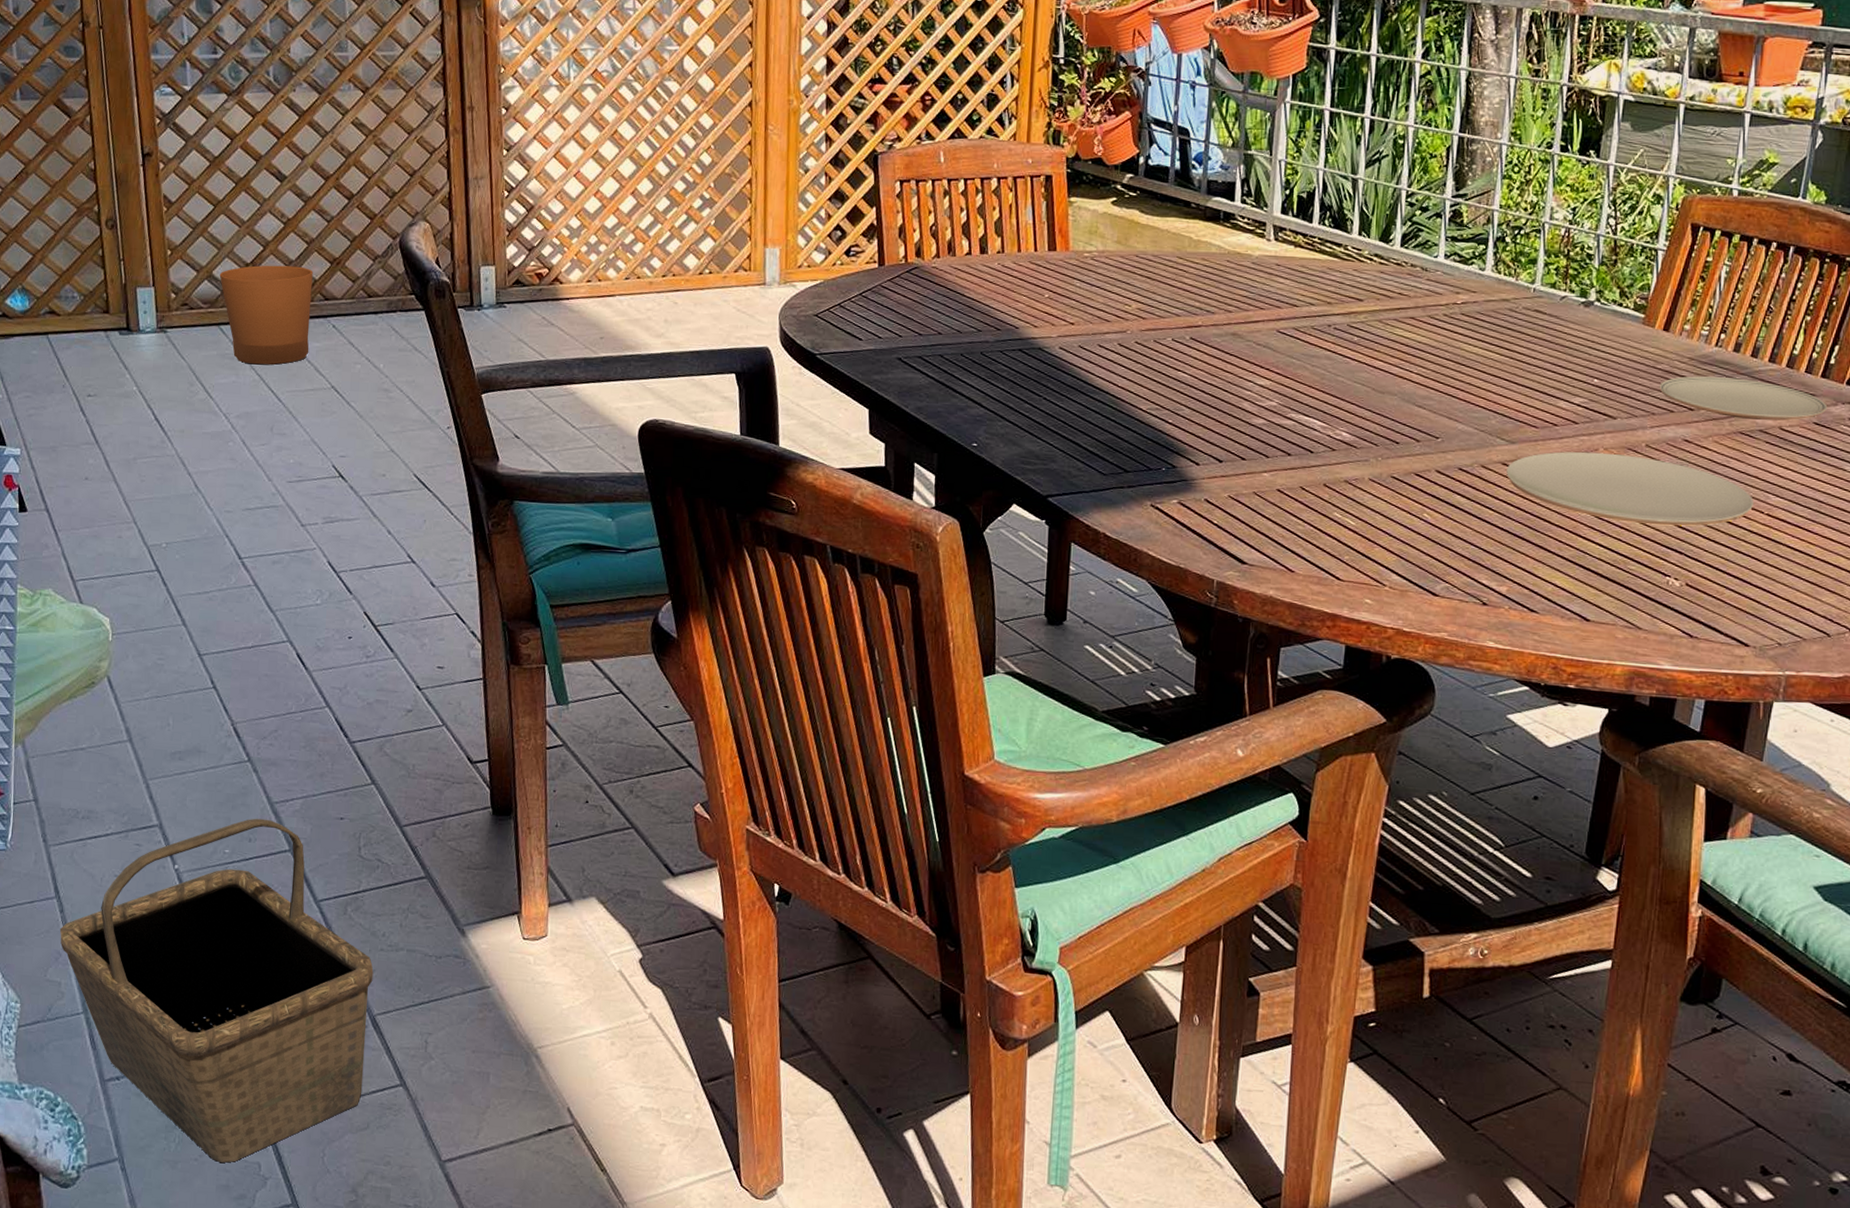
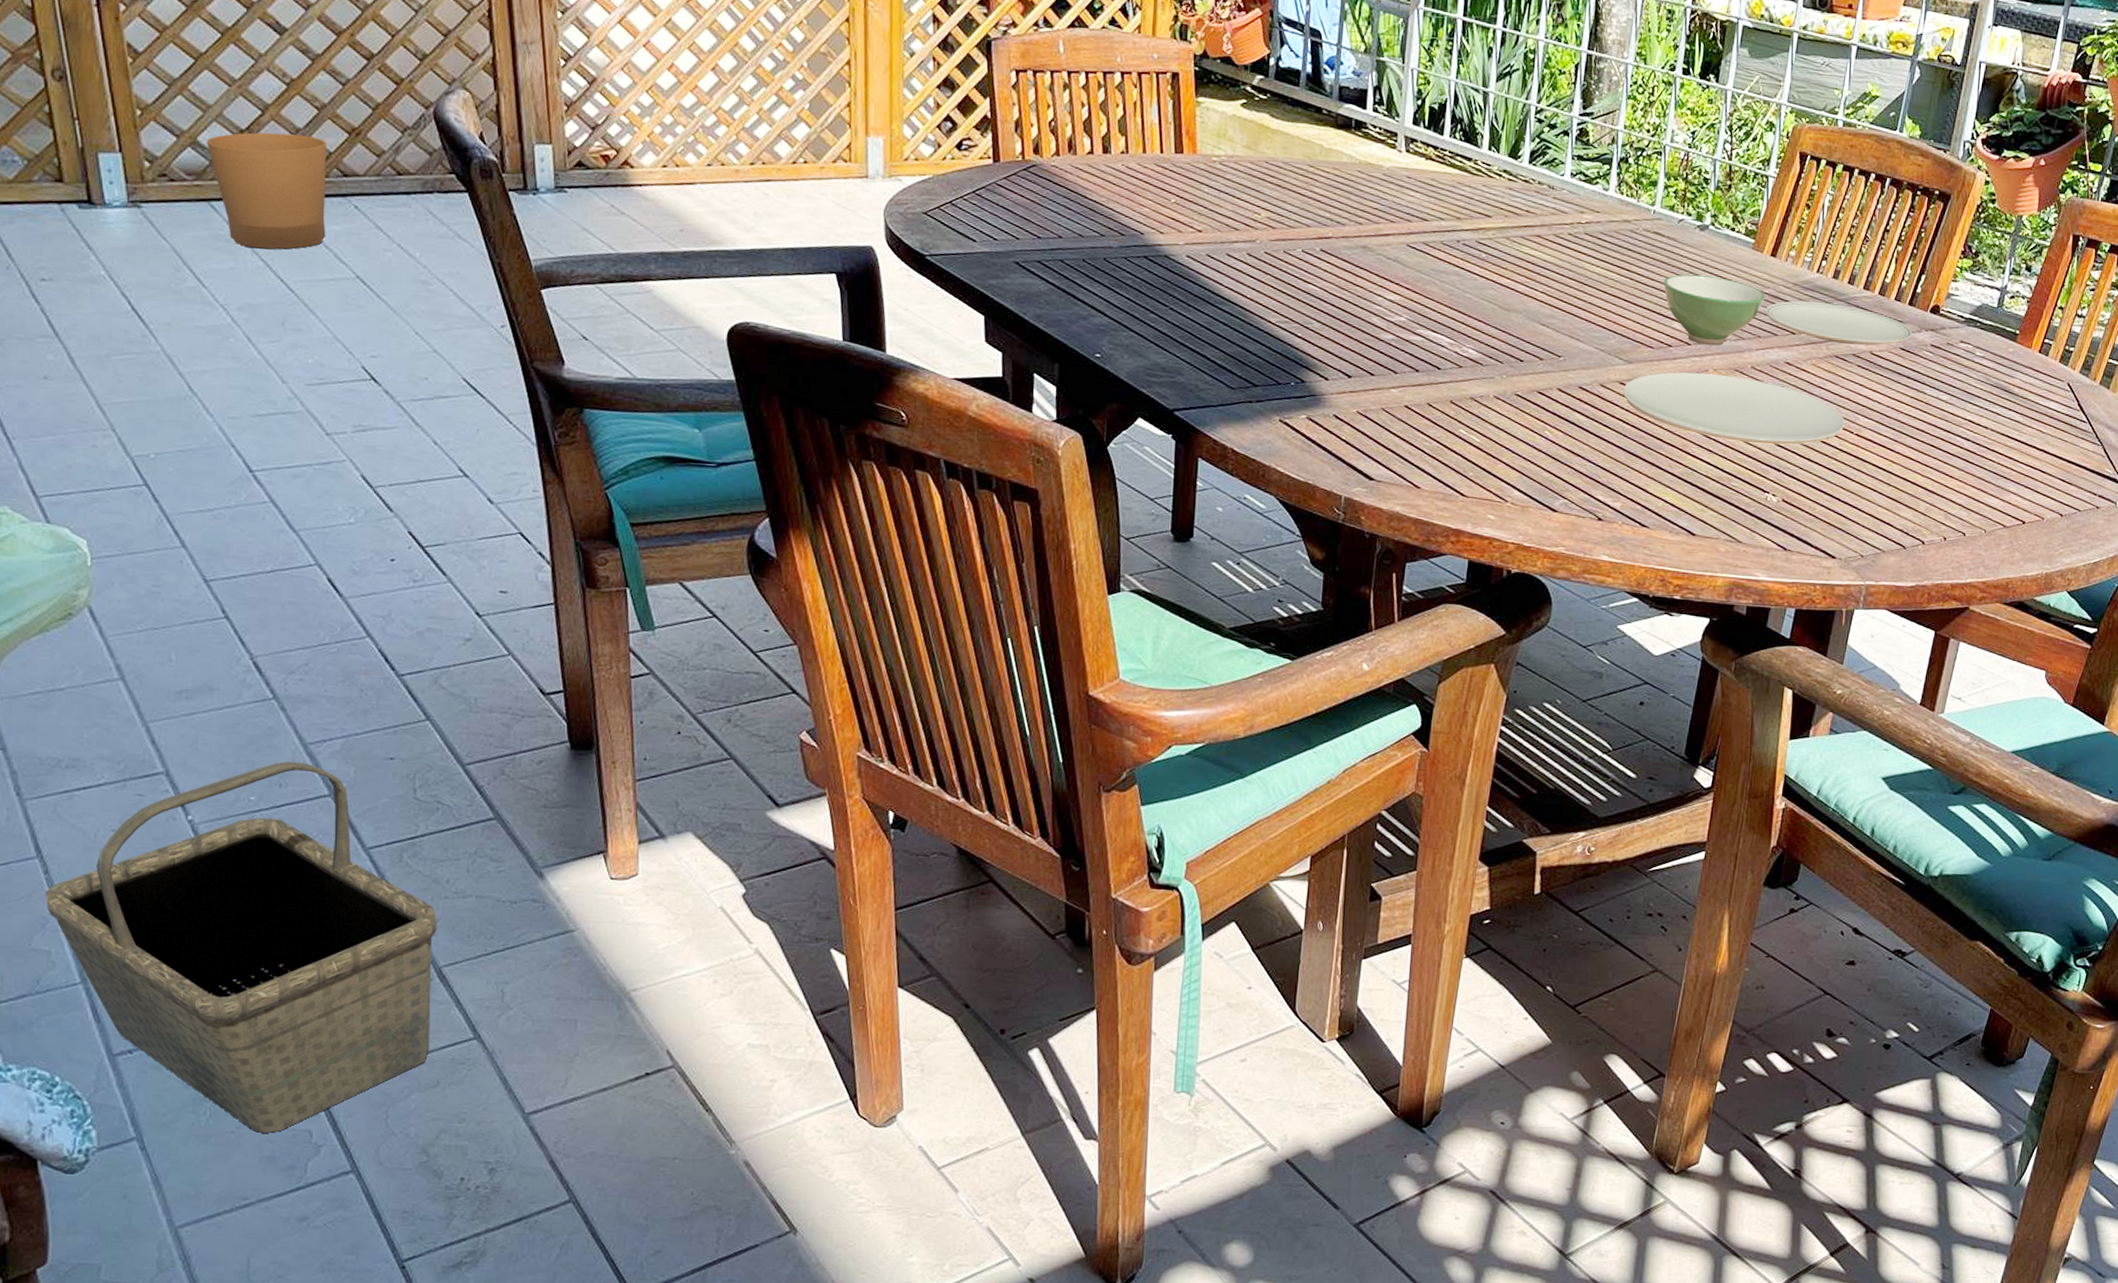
bowl: none [1545,352,1660,424] -> present [1662,274,1766,346]

